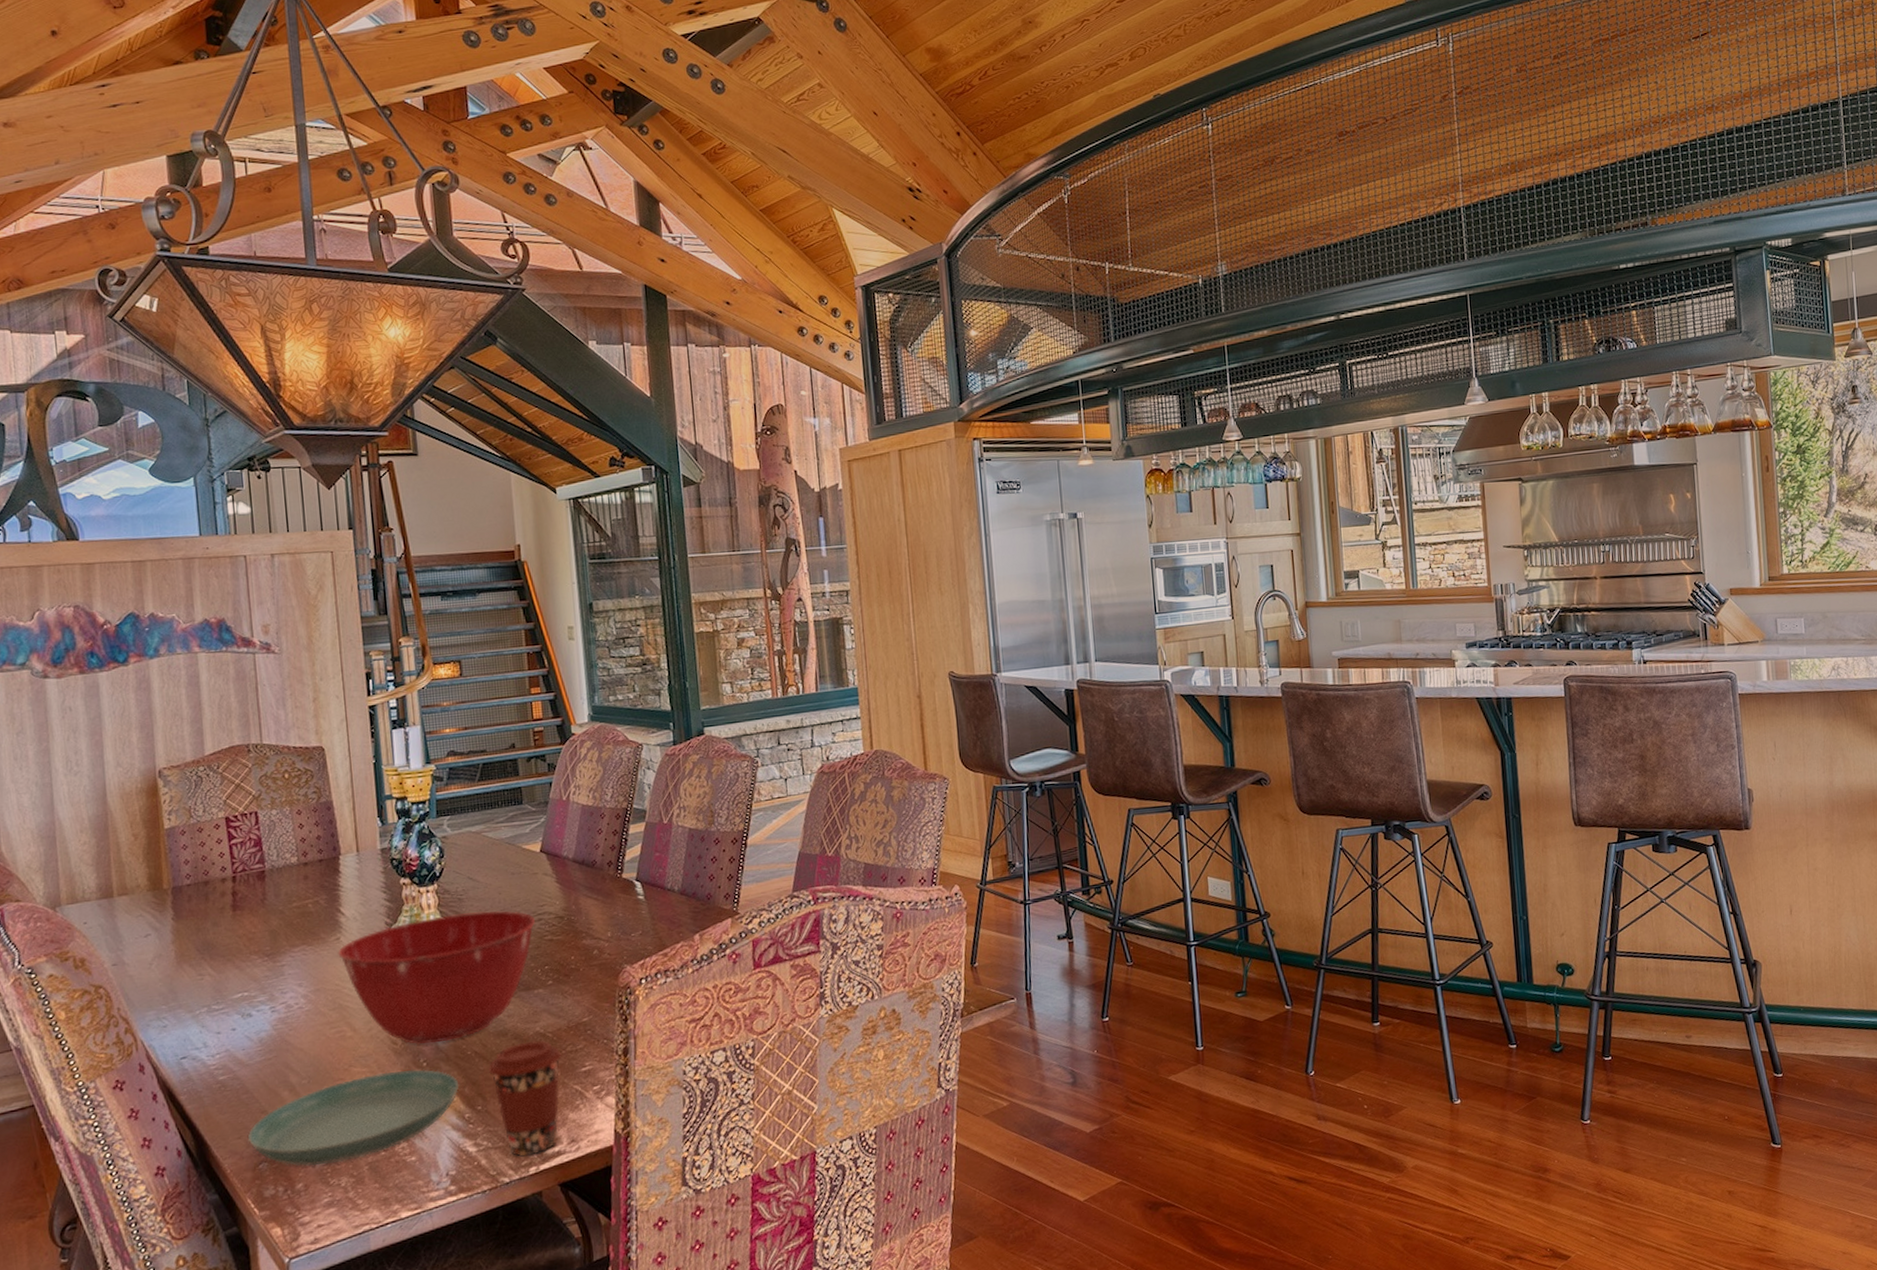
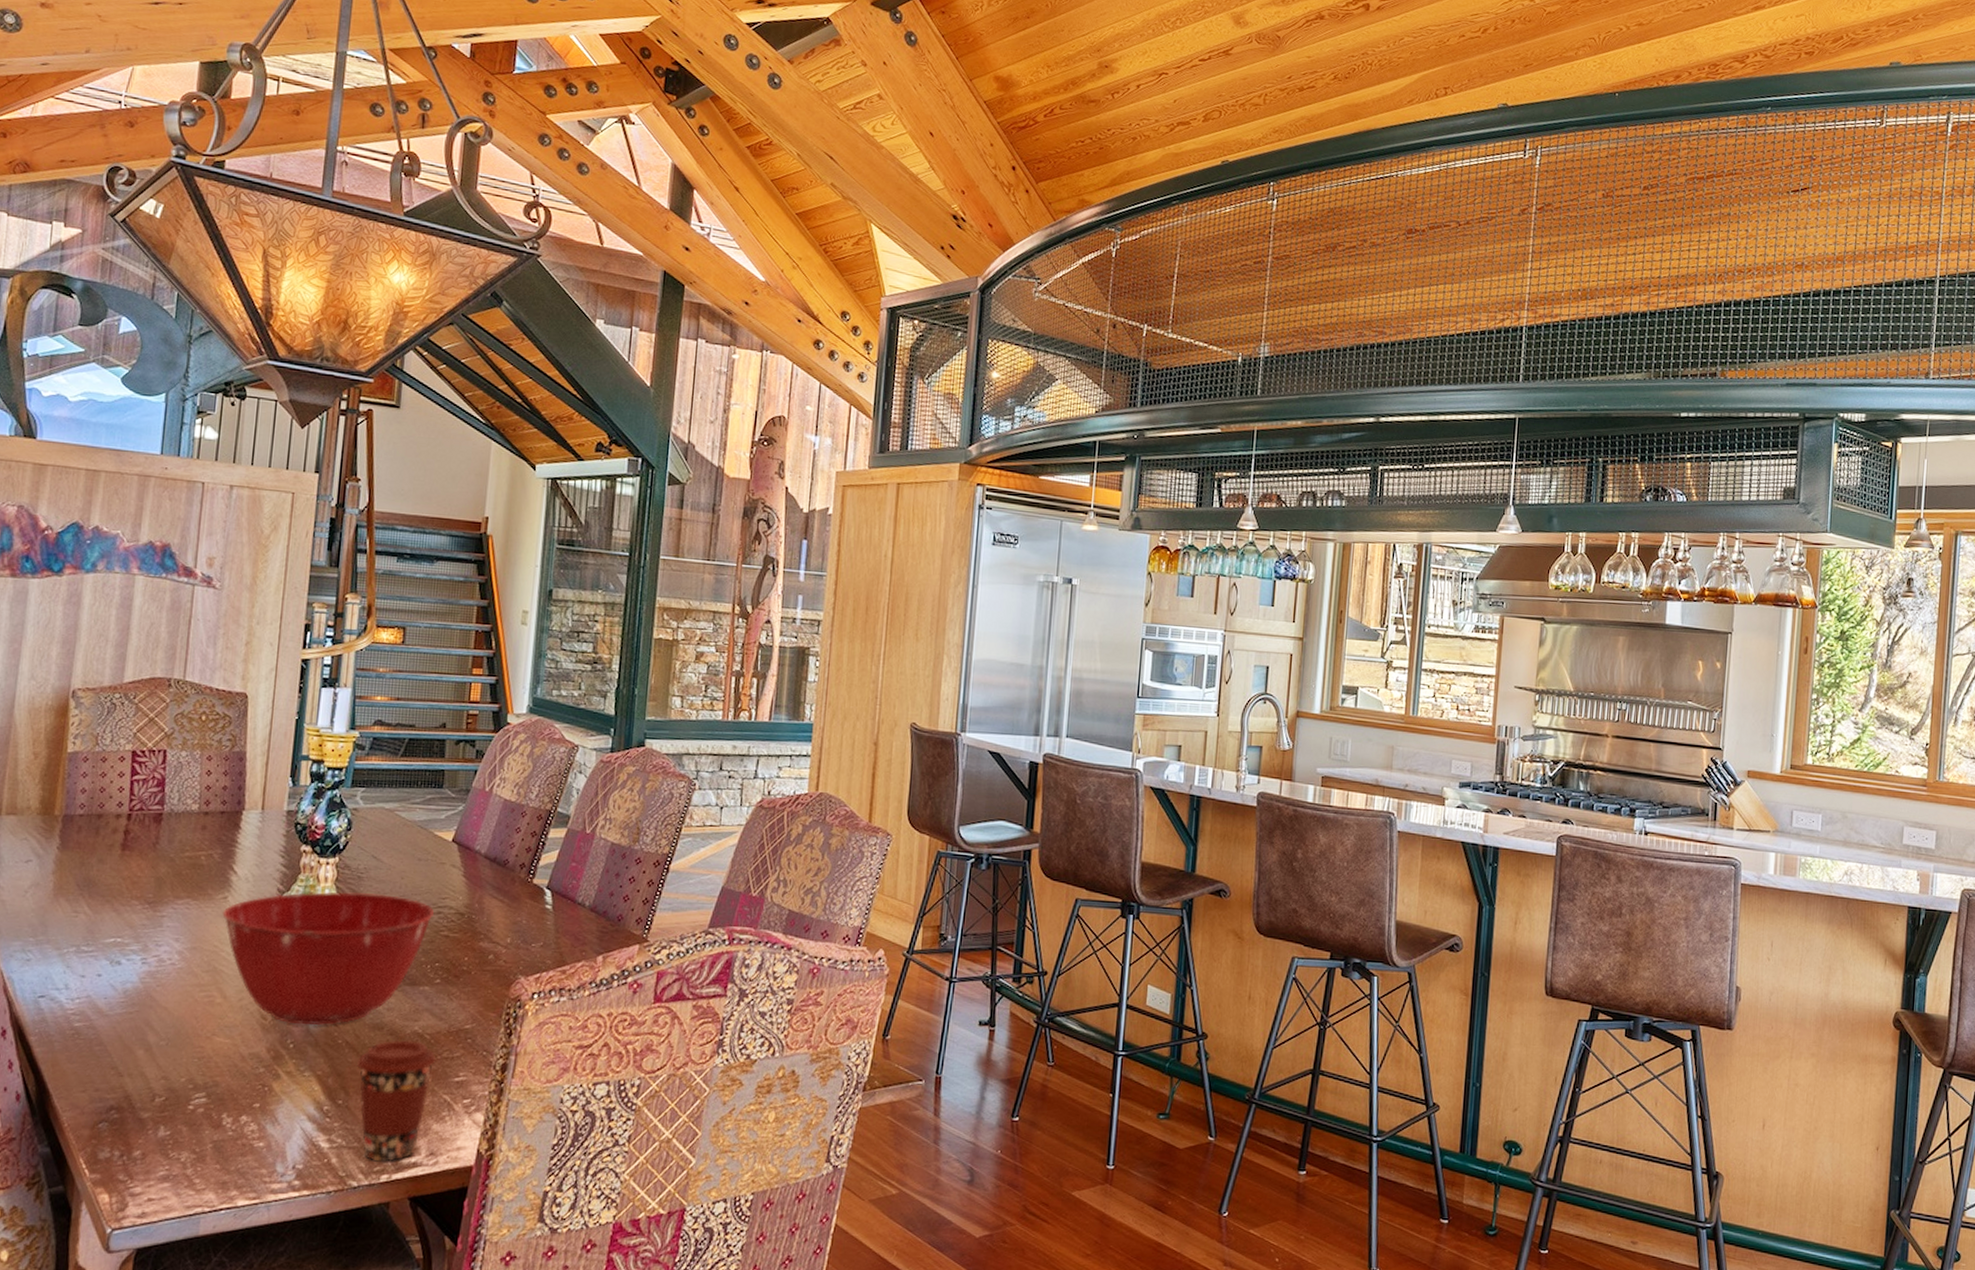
saucer: present [247,1069,459,1166] -> none [92,1047,324,1135]

